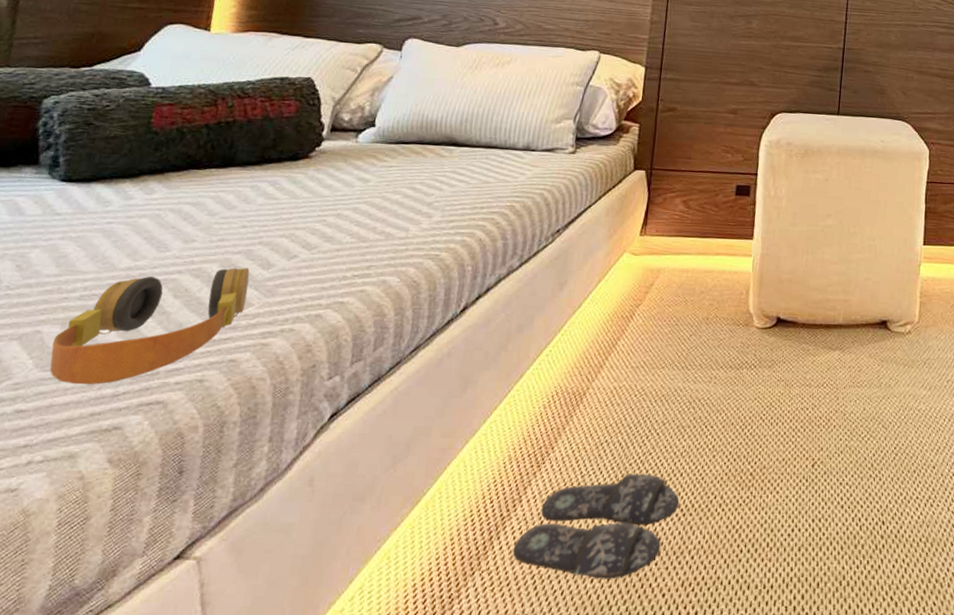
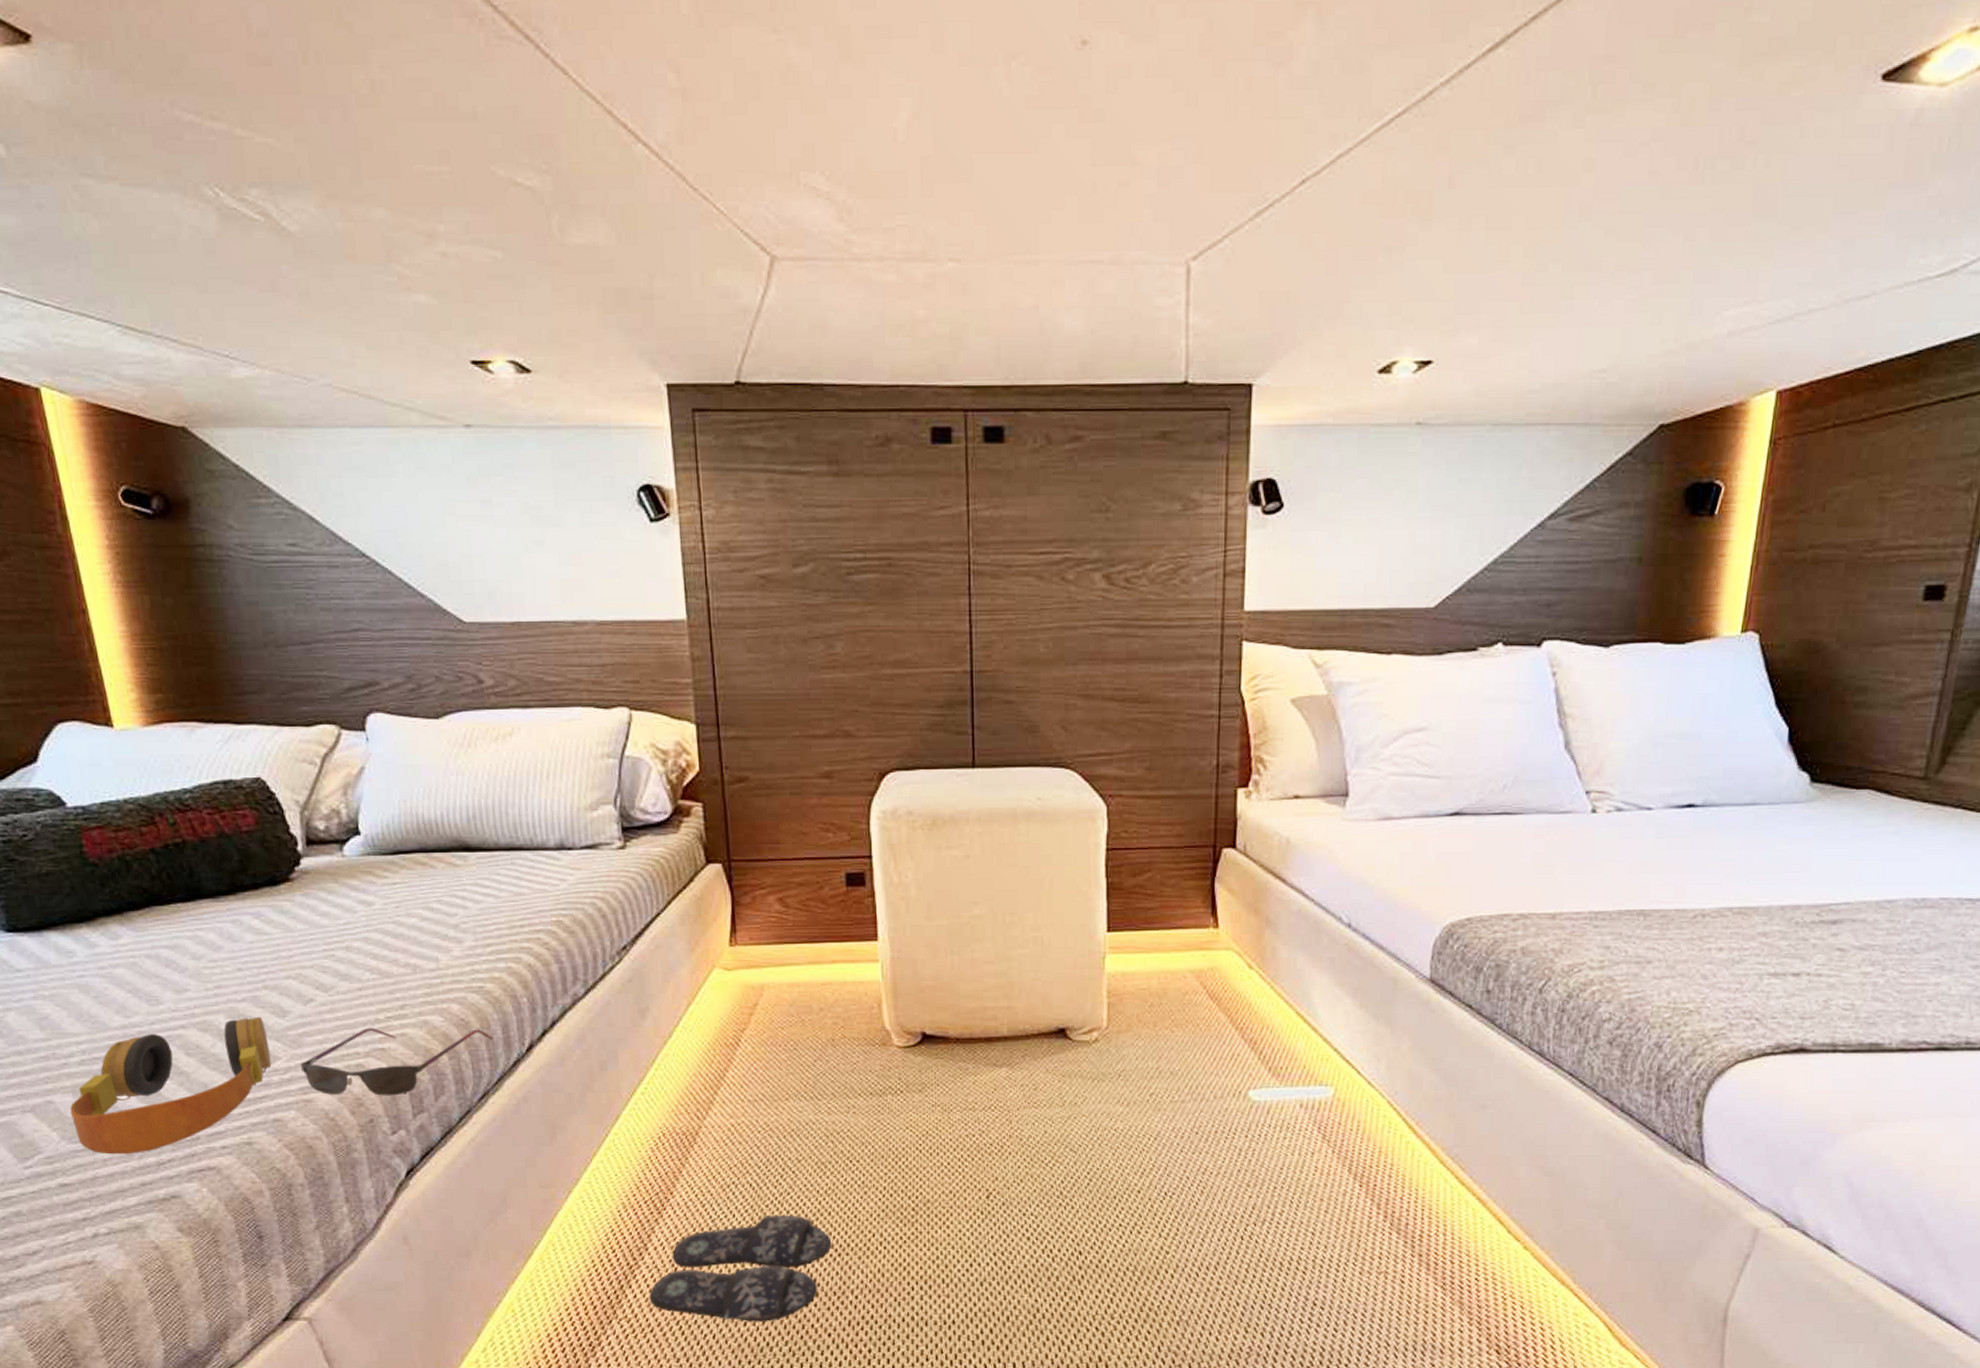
sunglasses: none [267,283,436,345] -> present [300,1028,493,1096]

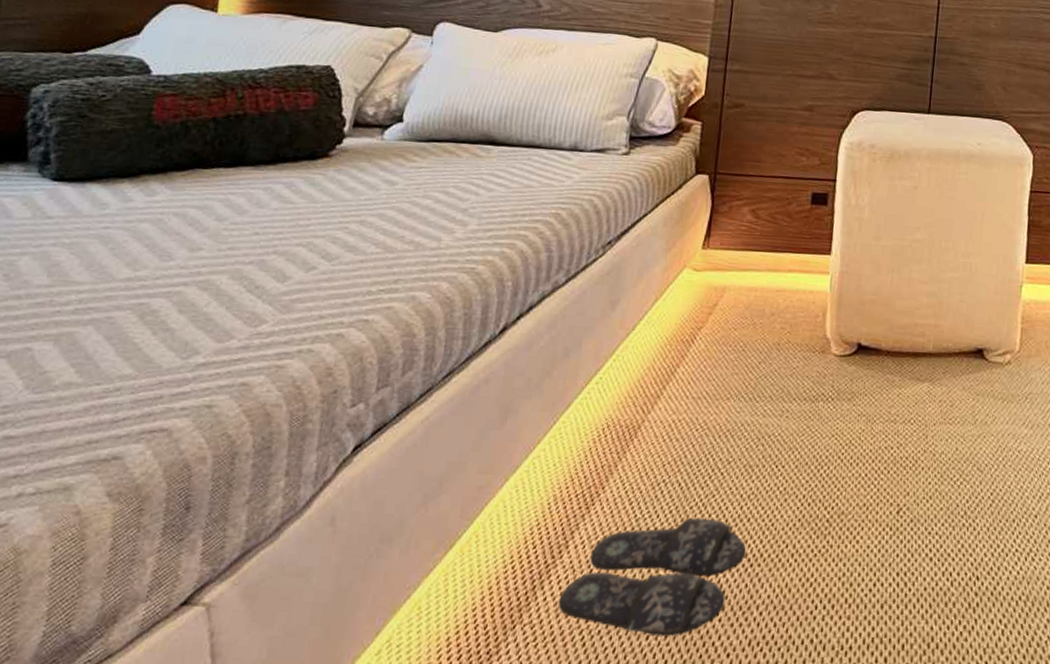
headphones: present [70,1016,272,1155] -> none [41,279,263,410]
sunglasses: present [300,1028,493,1096] -> none [283,299,472,368]

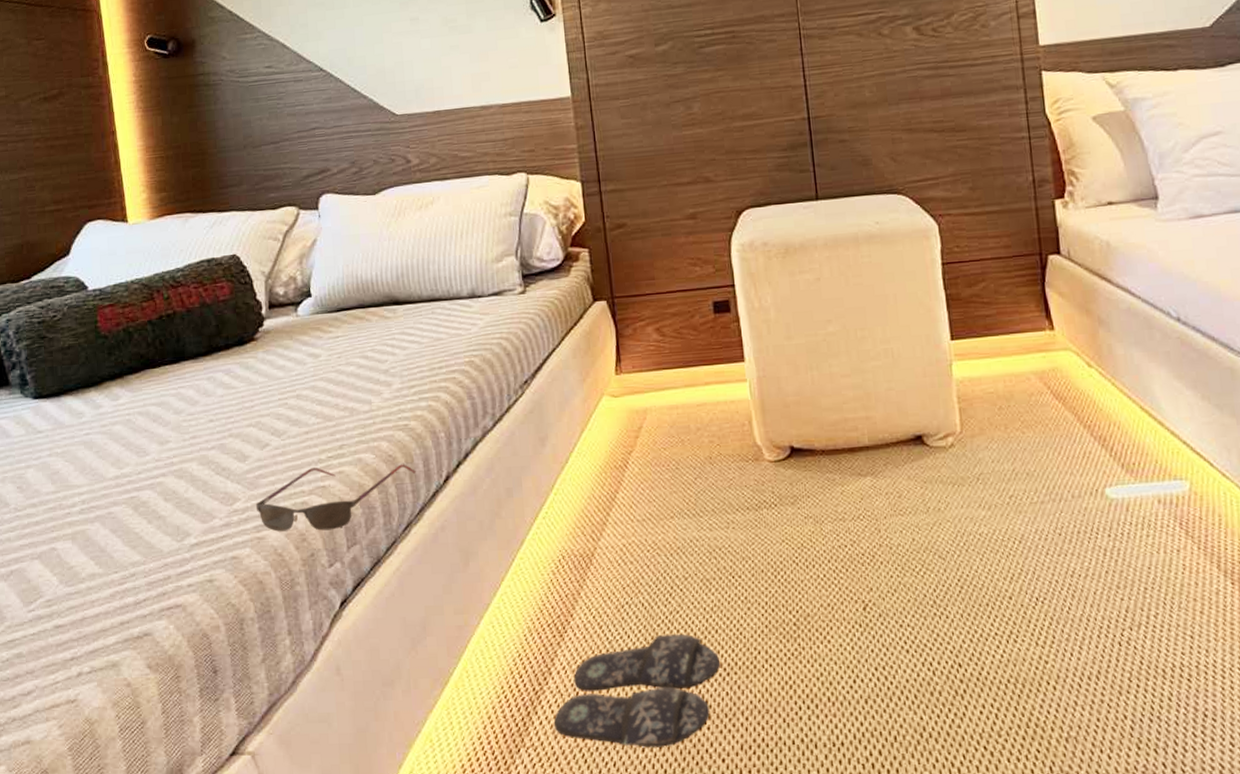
sunglasses: none [283,299,472,368] -> present [255,464,416,532]

